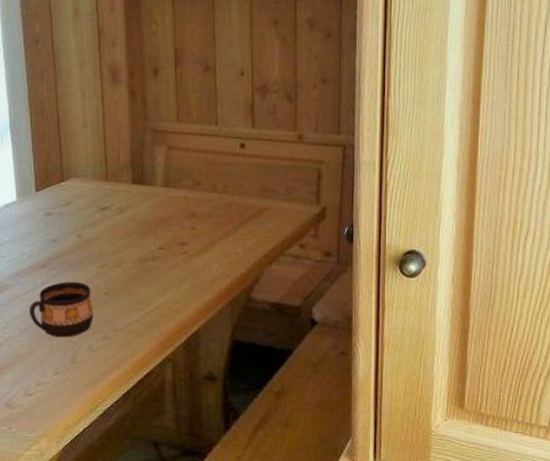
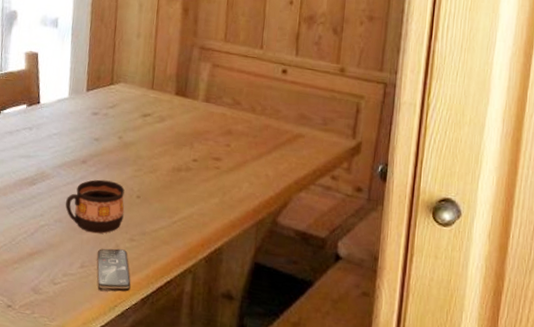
mobile phone: none [70,349,110,395] -> present [96,248,131,292]

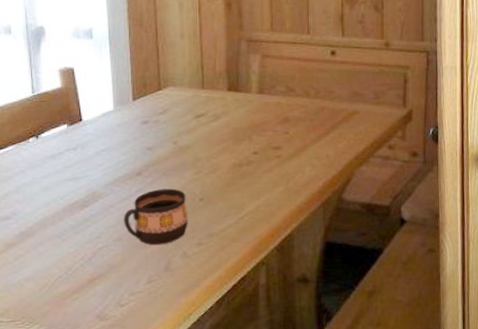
mobile phone: present [96,248,131,292] -> none [164,255,204,303]

